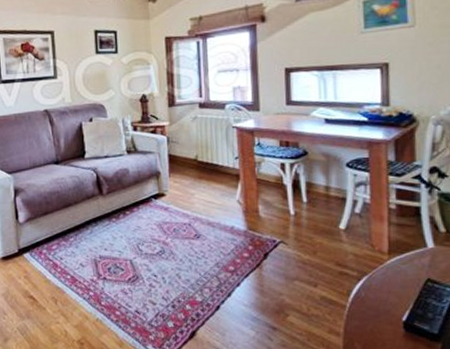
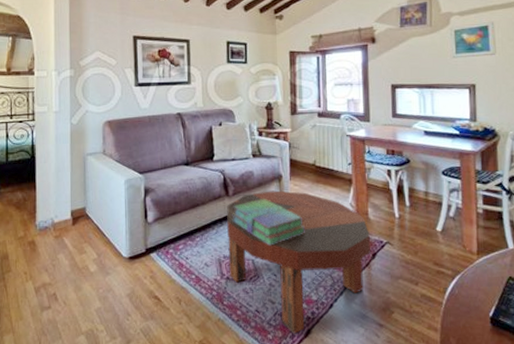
coffee table: none [101,188,262,335] -> present [227,190,370,334]
stack of books: none [107,197,188,246] -> present [232,199,306,246]

